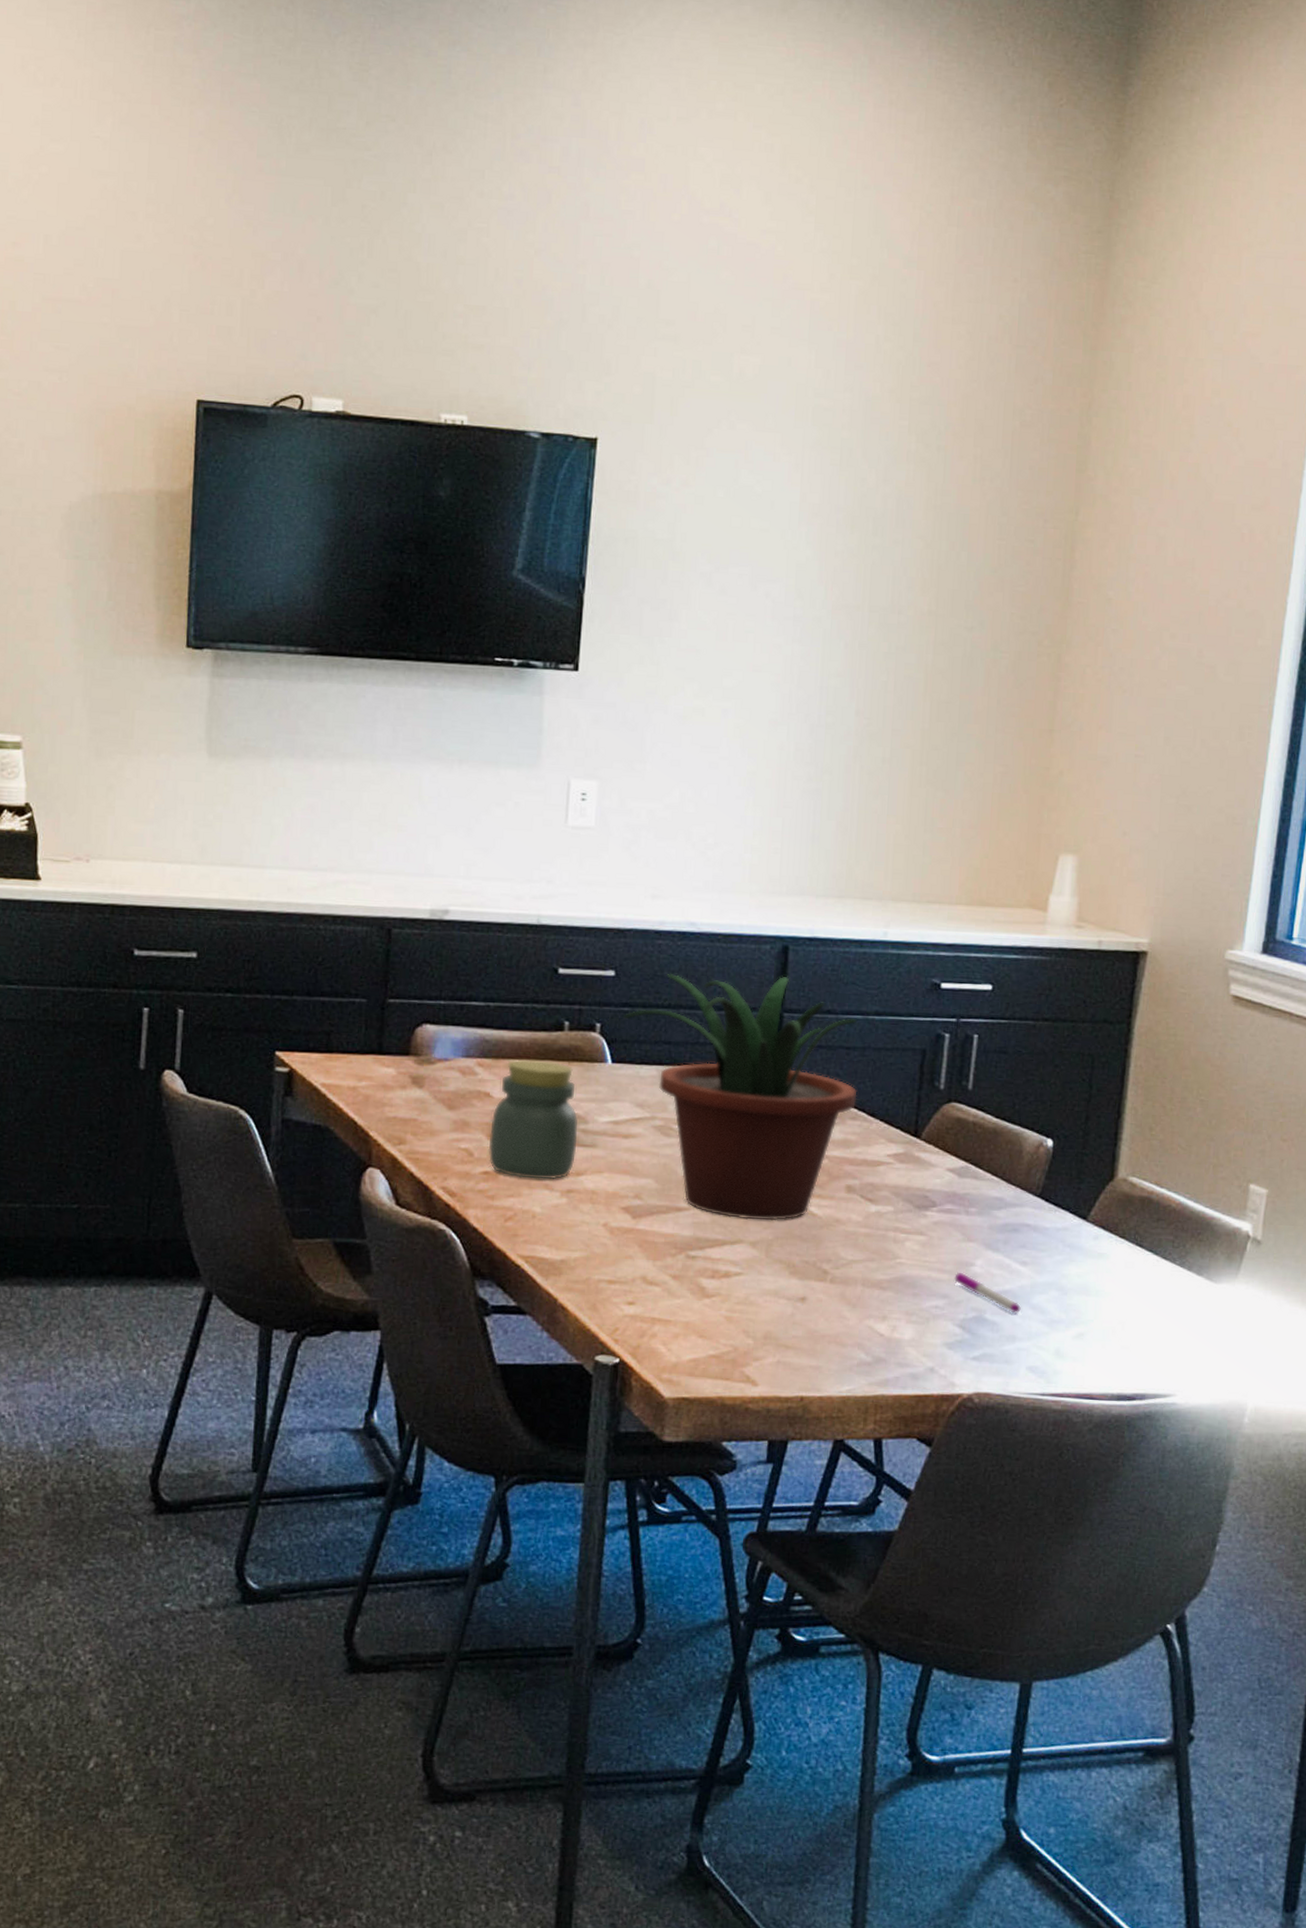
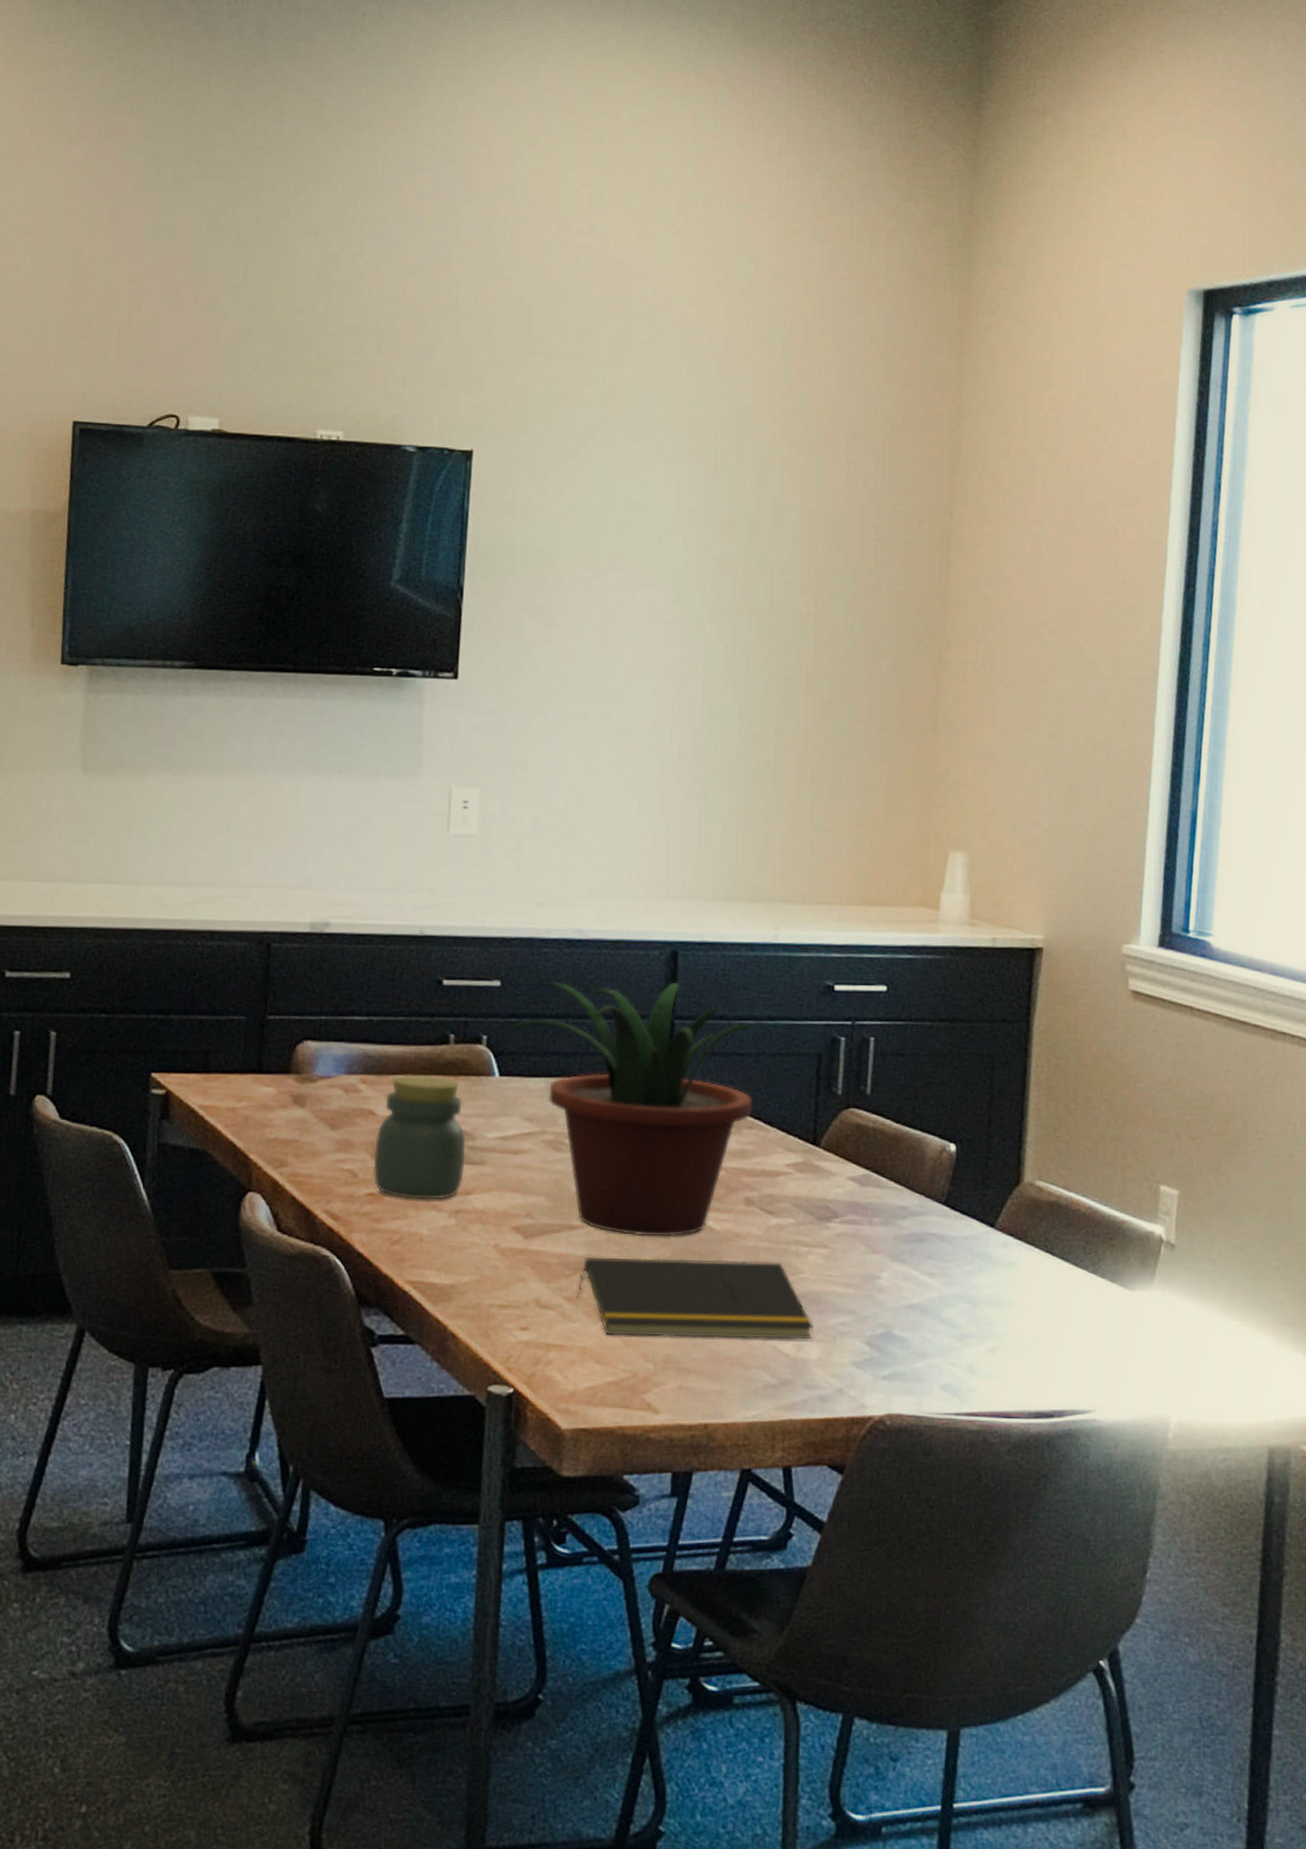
notepad: none [681,1238,908,1321] -> present [576,1258,813,1340]
pen: present [954,1272,1021,1314] -> none [860,1286,930,1329]

